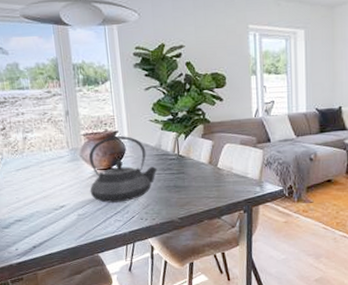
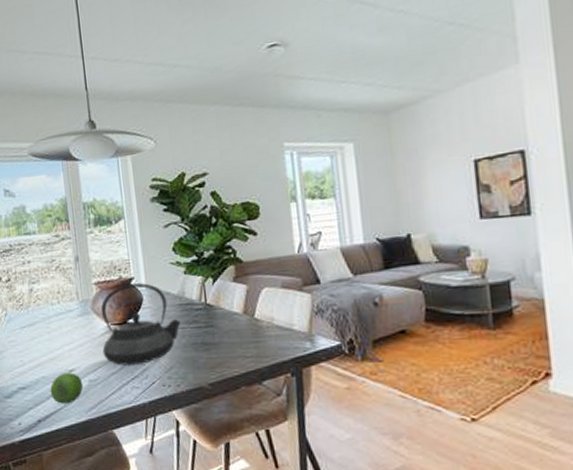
fruit: none [43,208,73,233] -> present [50,372,84,404]

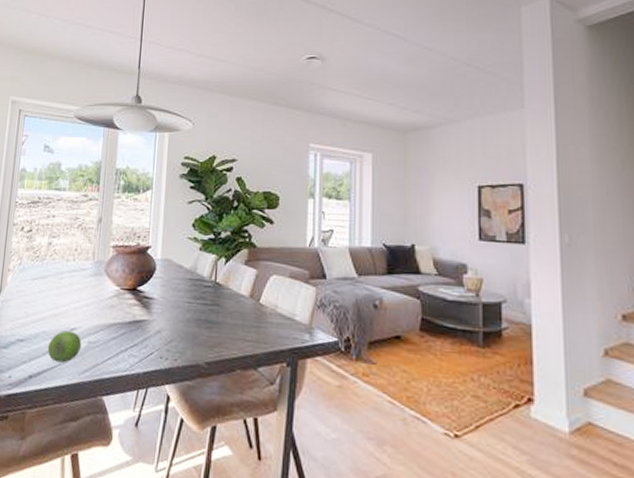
teapot: present [100,283,181,366] -> none [107,252,189,333]

